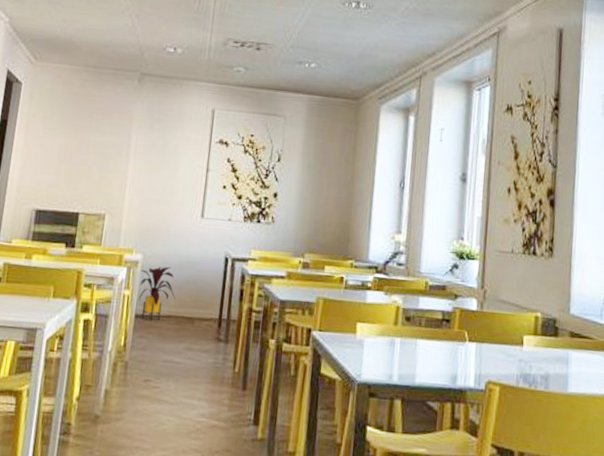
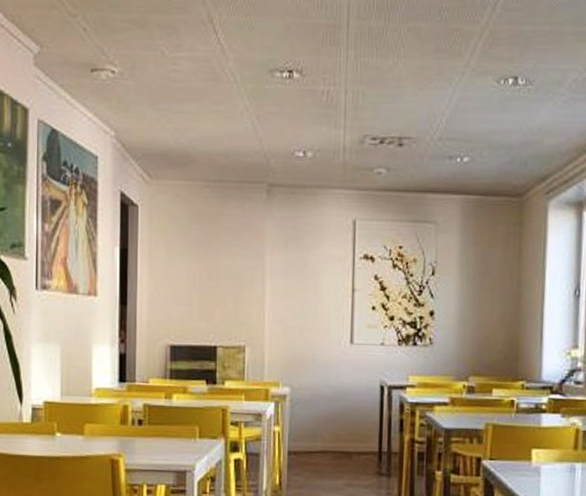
house plant: present [138,266,176,321] -> none [289,399,330,457]

